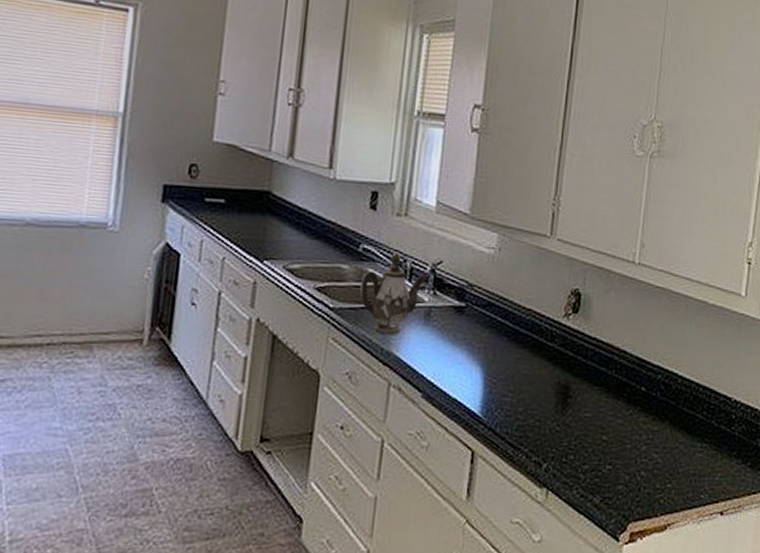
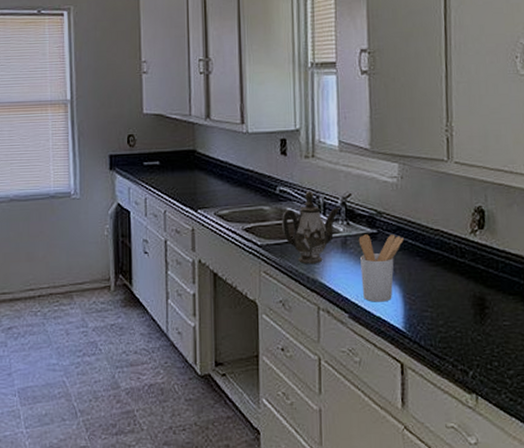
utensil holder: none [440,307,493,383] -> present [358,234,404,302]

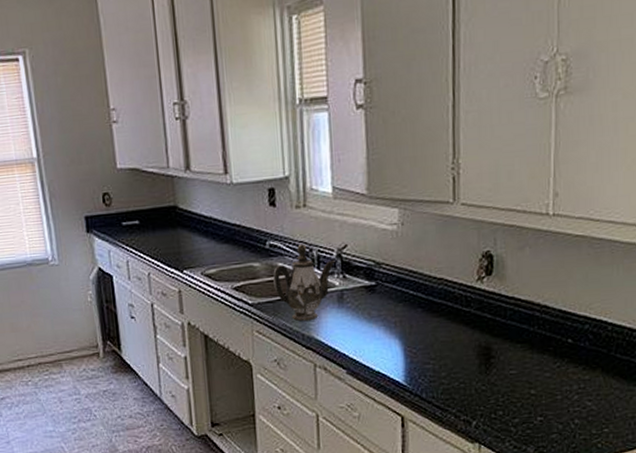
utensil holder: present [358,234,404,302] -> none [355,286,404,357]

